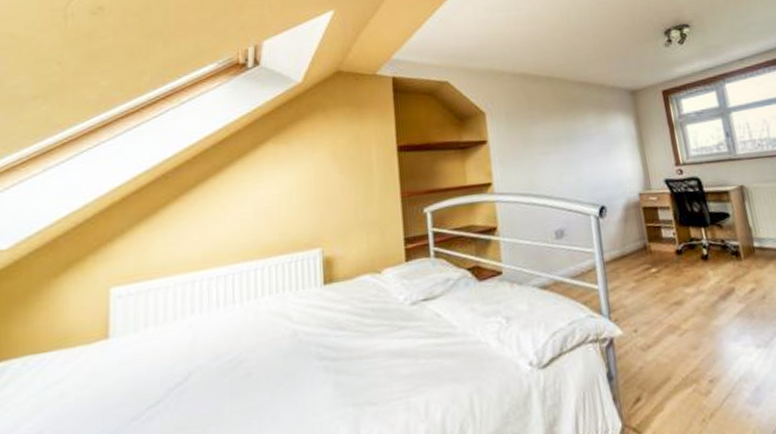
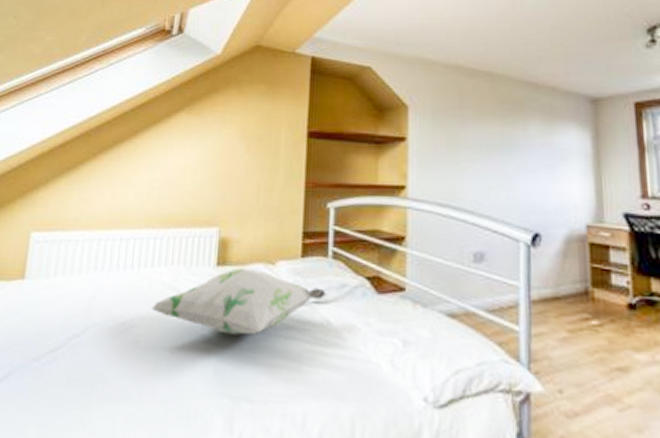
decorative pillow: none [260,281,434,347] -> present [151,268,327,335]

